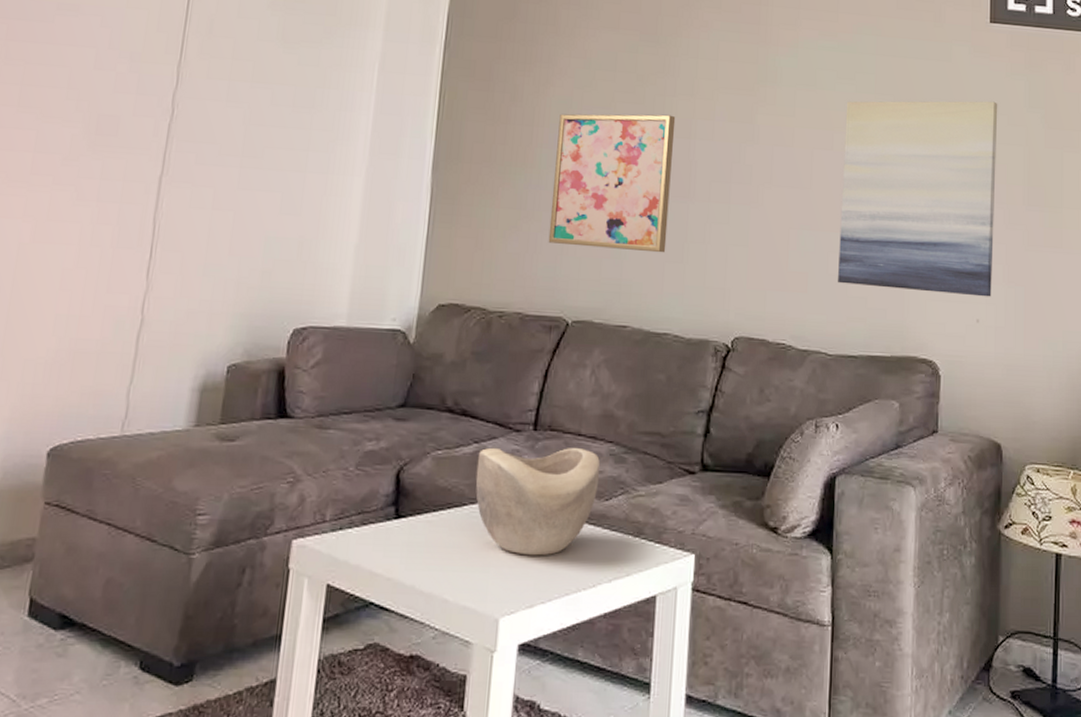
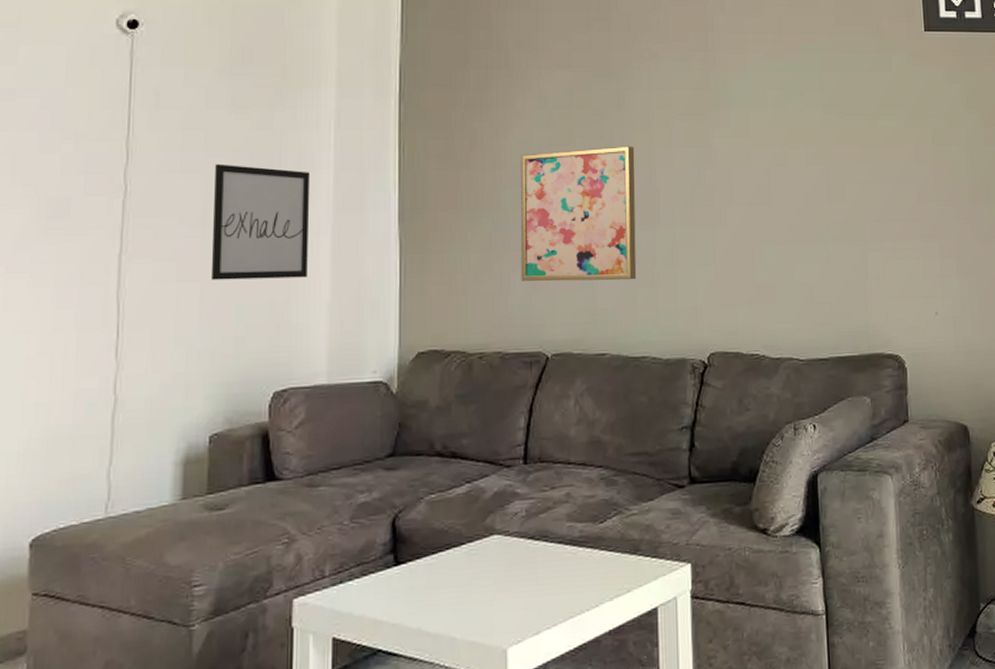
wall art: none [245,96,351,217] -> present [212,164,311,280]
decorative bowl: present [475,447,601,556] -> none [471,476,593,585]
wall art: present [838,101,998,297] -> none [797,105,947,292]

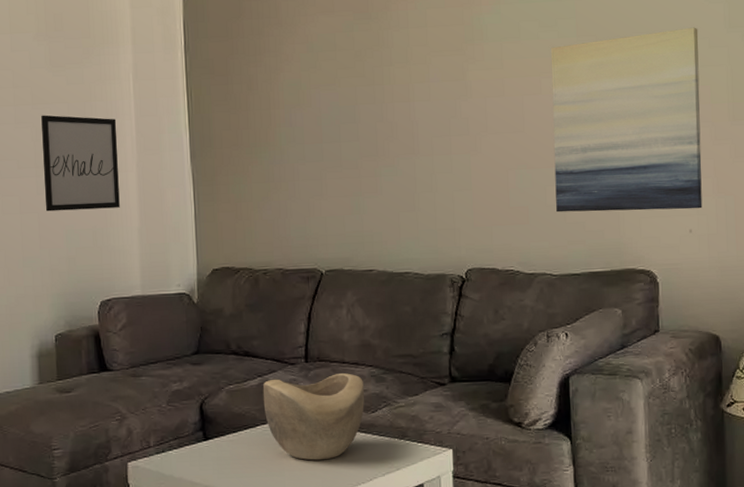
decorative bowl: none [471,476,593,585] -> present [262,373,365,461]
wall art: present [520,146,637,282] -> none [292,83,399,208]
wall art: none [797,105,947,292] -> present [551,27,703,213]

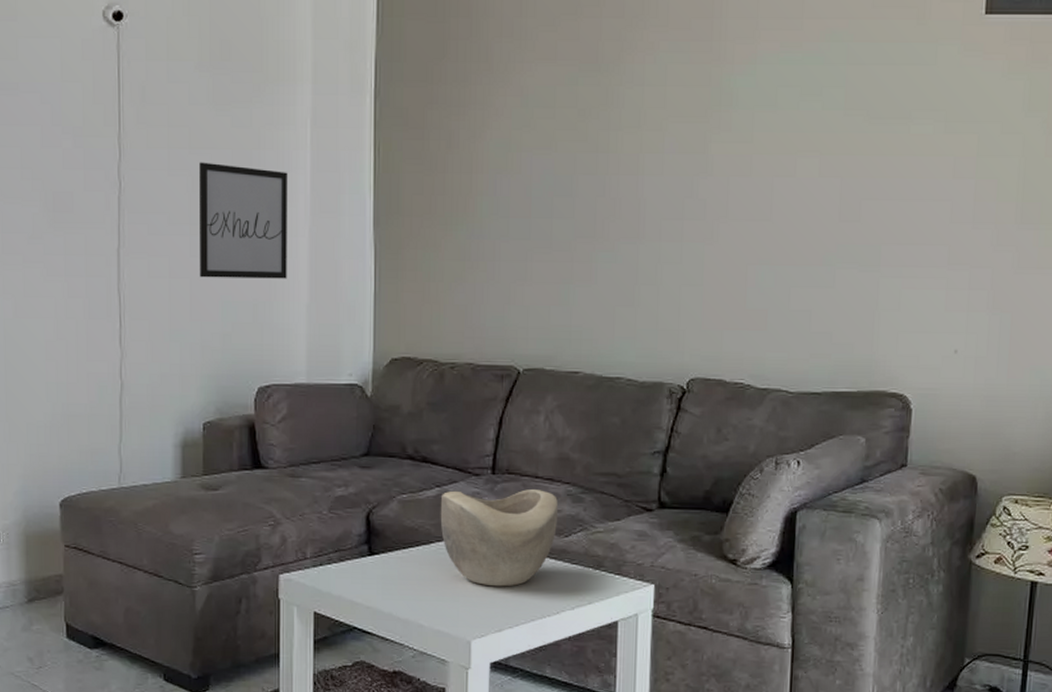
wall art: present [551,27,703,213] -> none [800,107,991,326]

